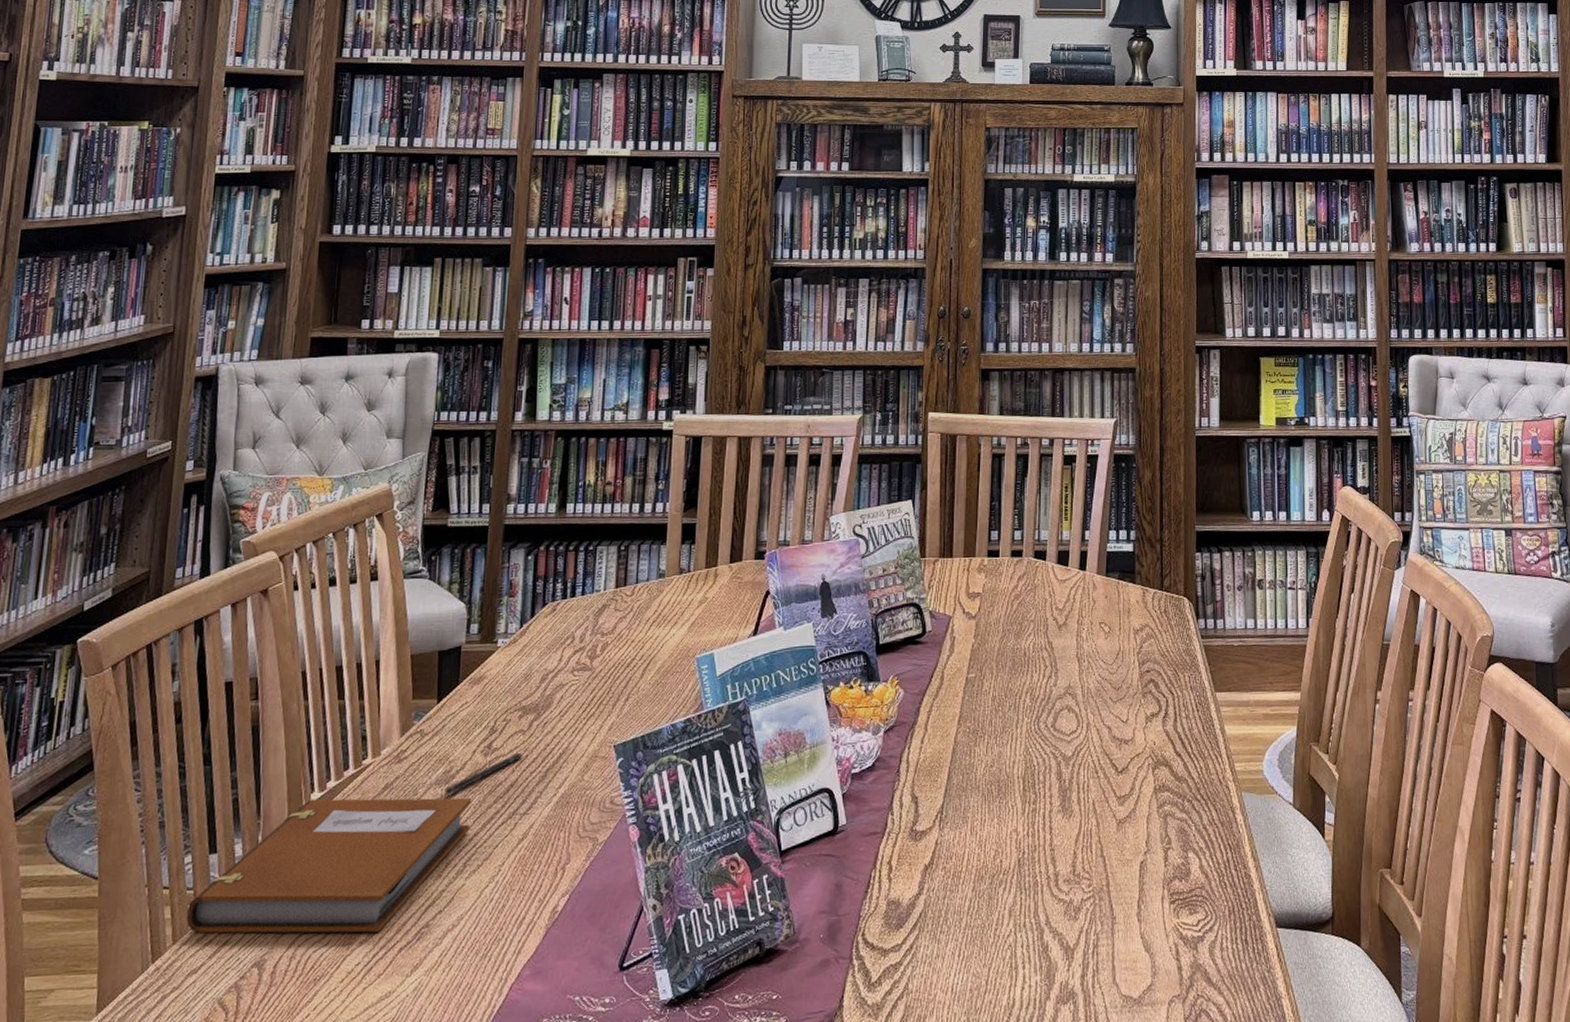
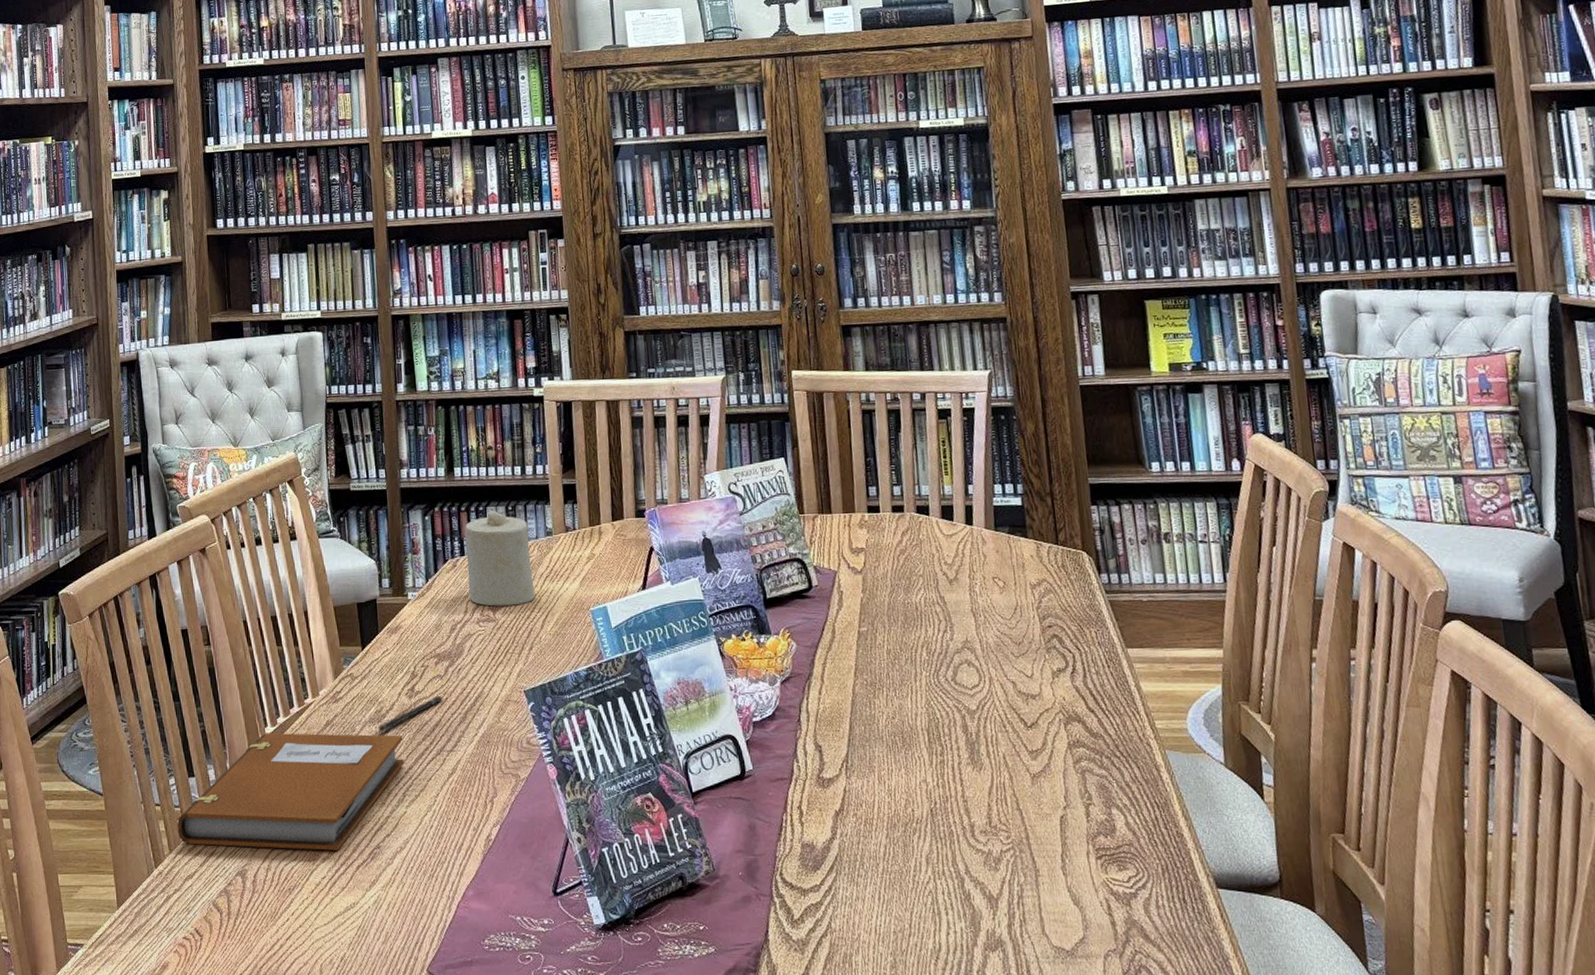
candle: none [566,548,640,654] -> present [465,508,535,607]

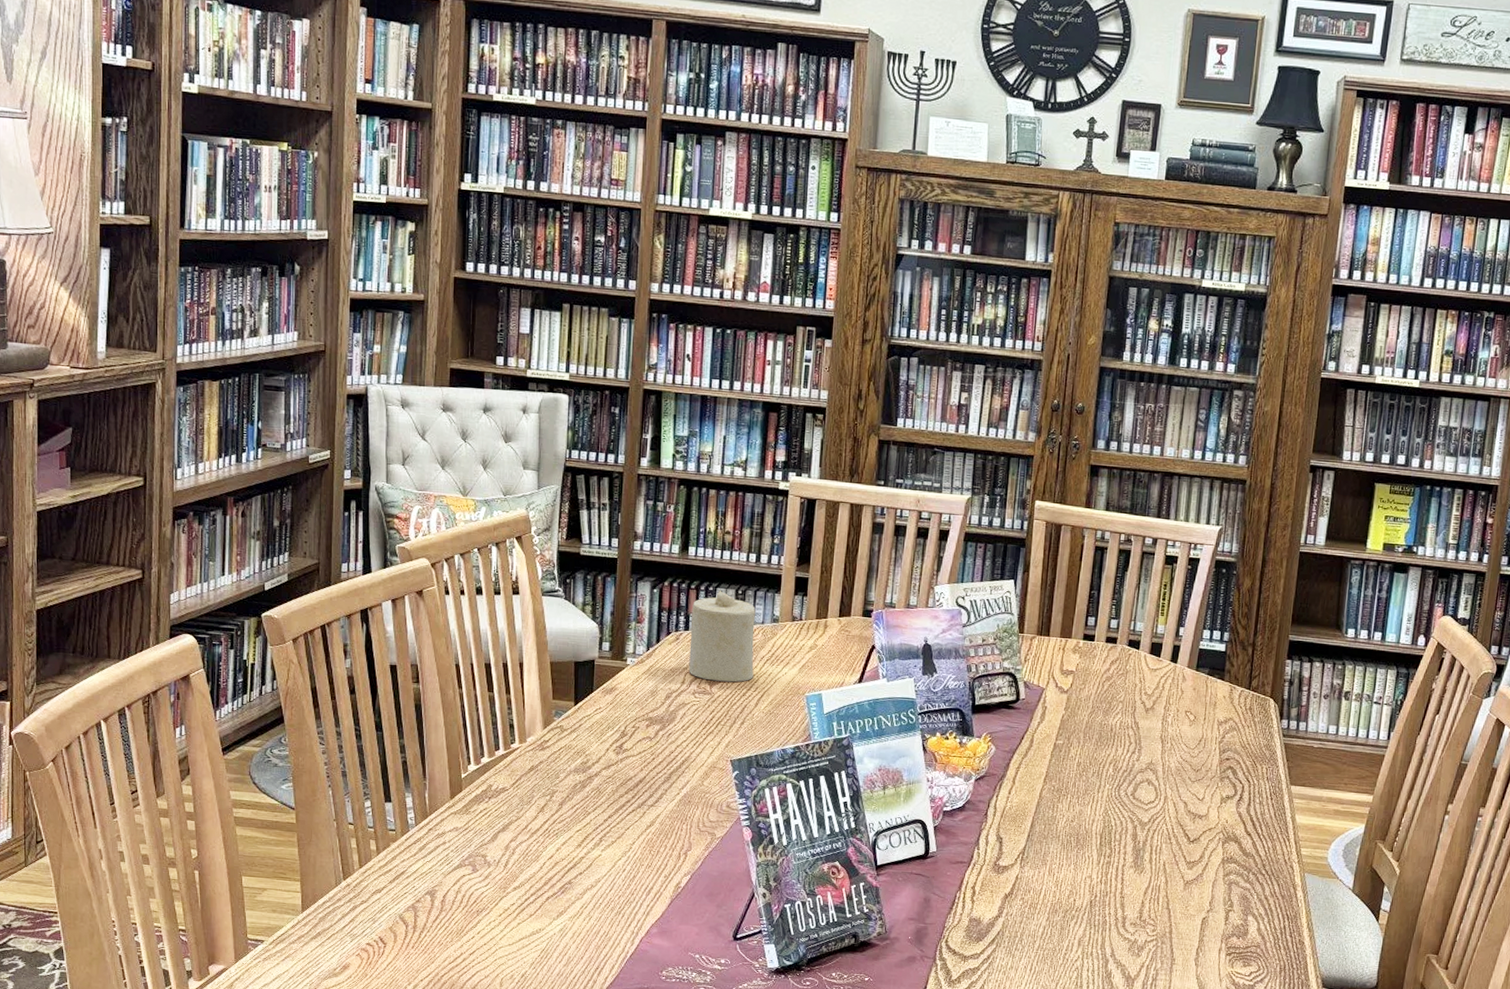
notebook: present [177,732,404,851] -> none [369,770,606,882]
pen: present [378,695,444,733] -> none [582,755,651,782]

